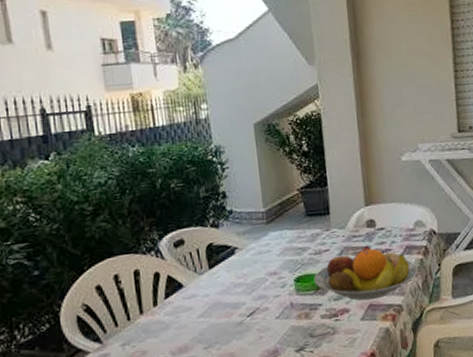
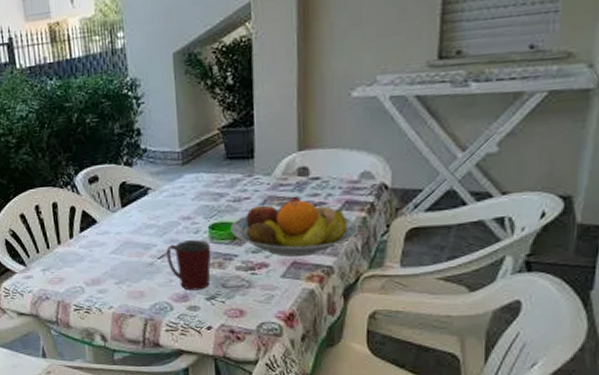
mug: none [255,293,299,345] -> present [166,240,211,291]

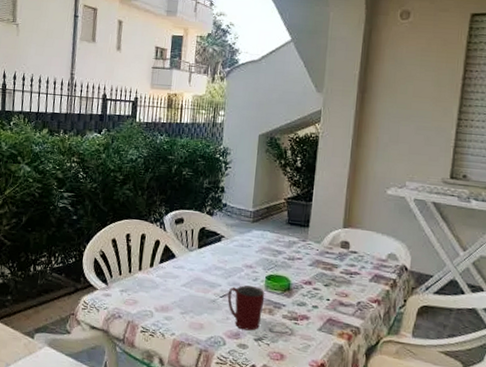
fruit bowl: present [230,195,359,257] -> none [282,262,383,316]

